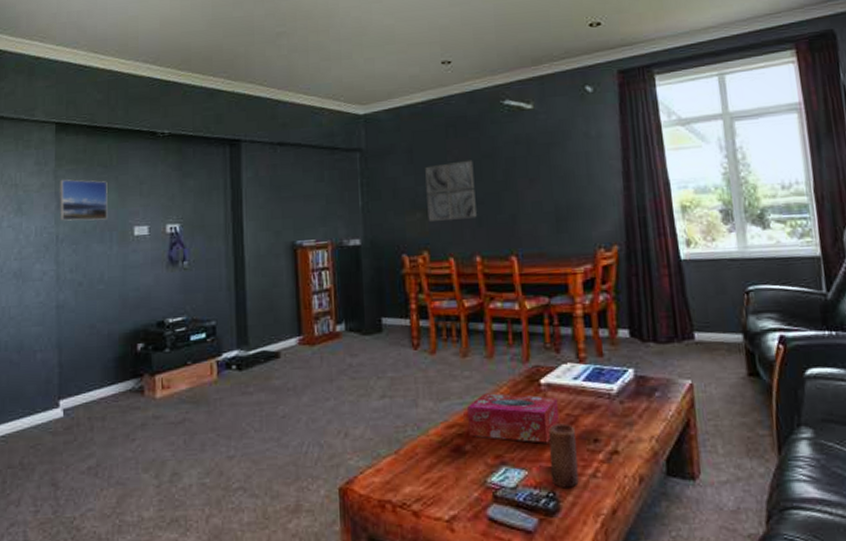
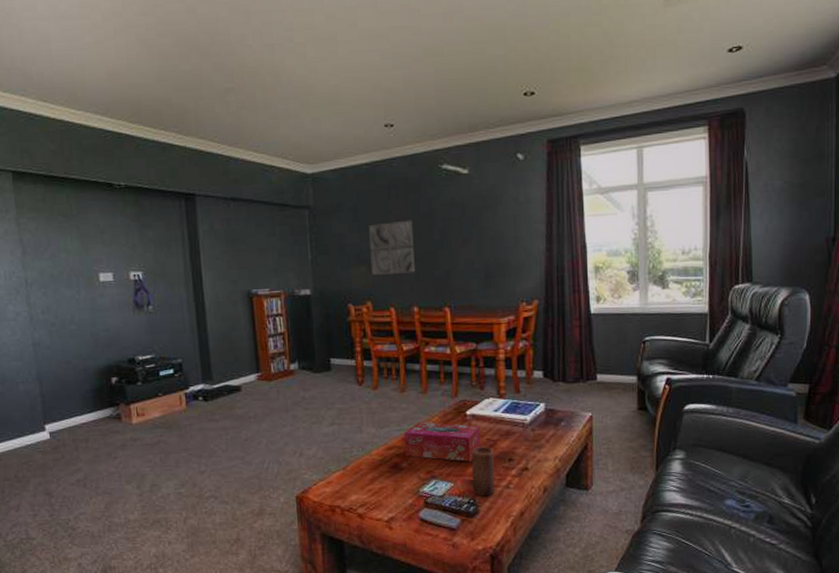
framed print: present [60,179,107,221] -> none [23,227,73,267]

